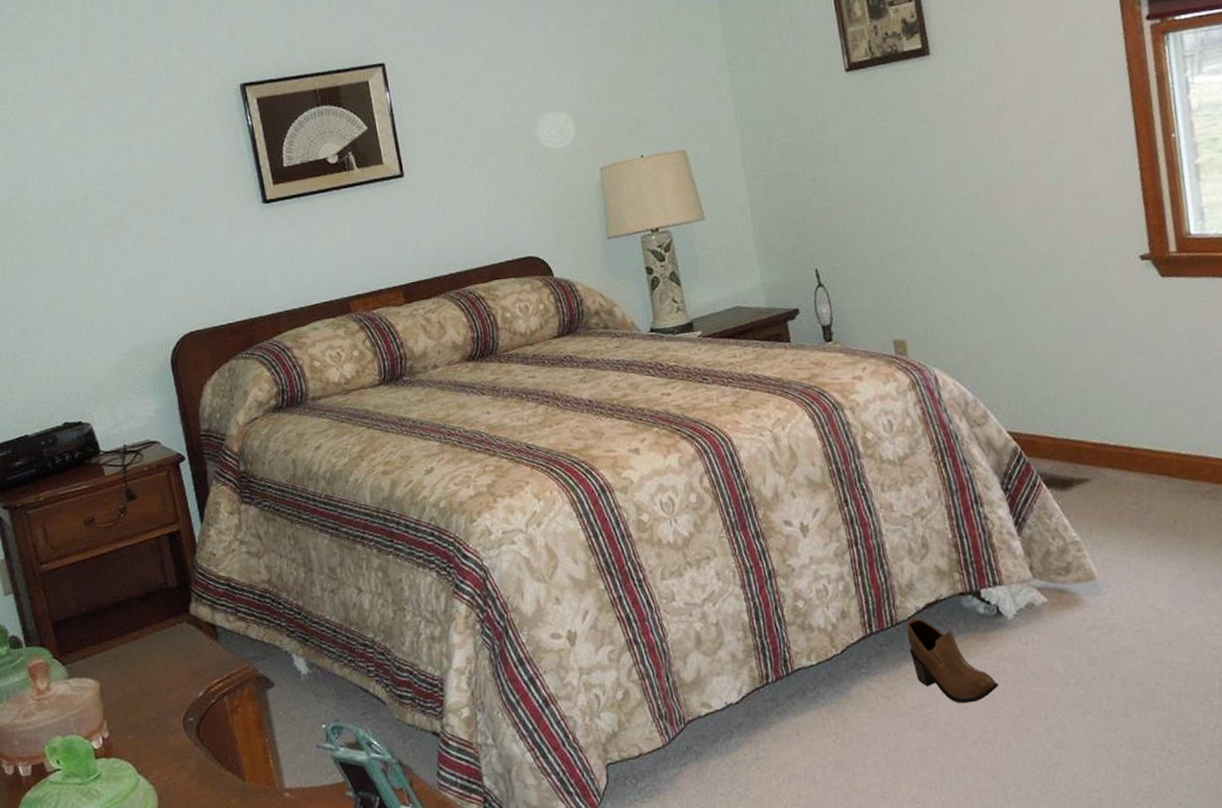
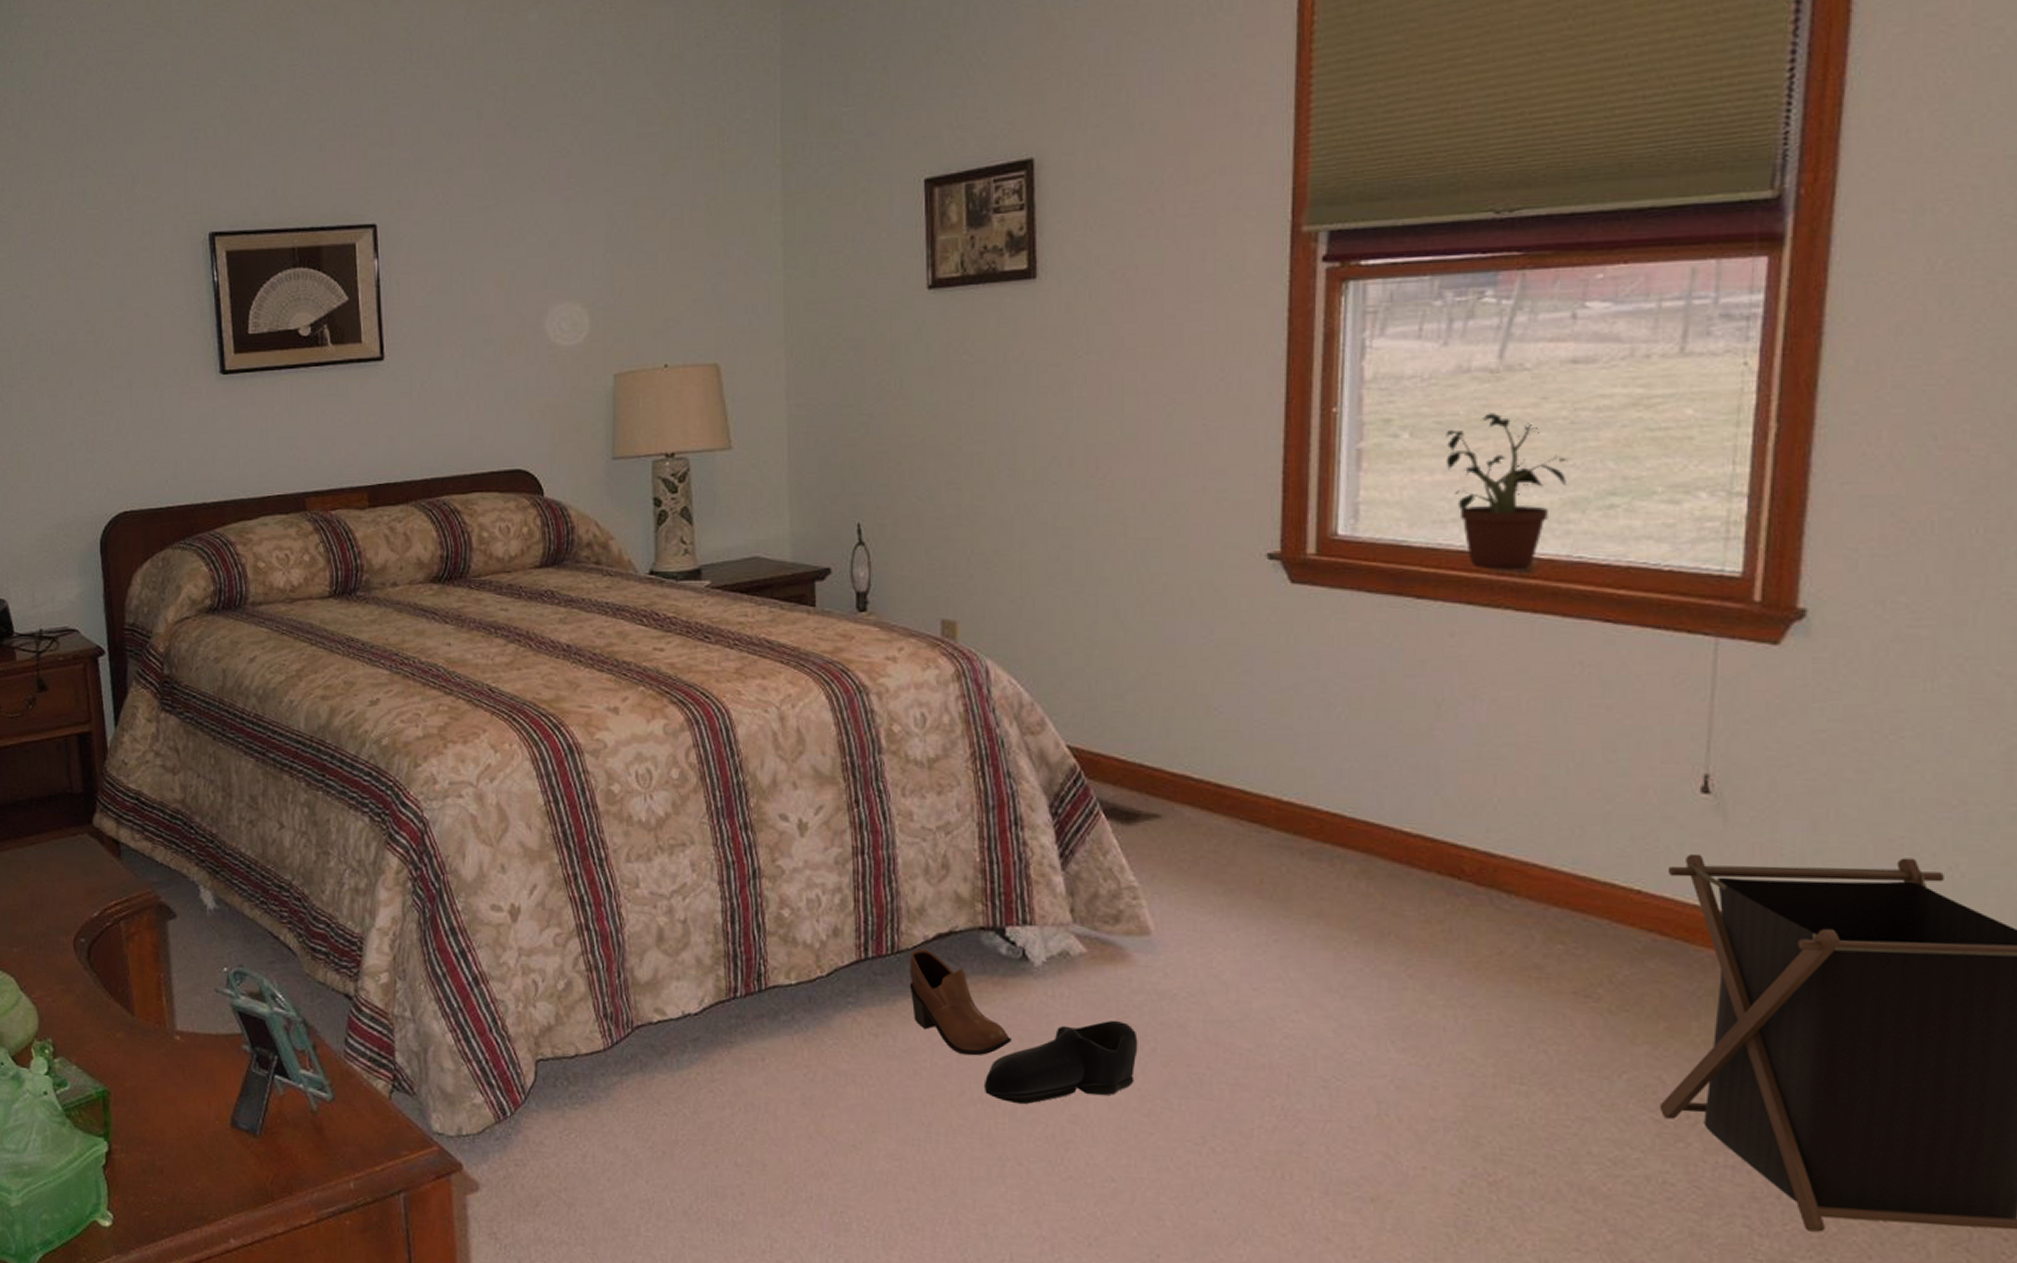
shoe: none [981,655,1101,739] -> present [983,1020,1138,1105]

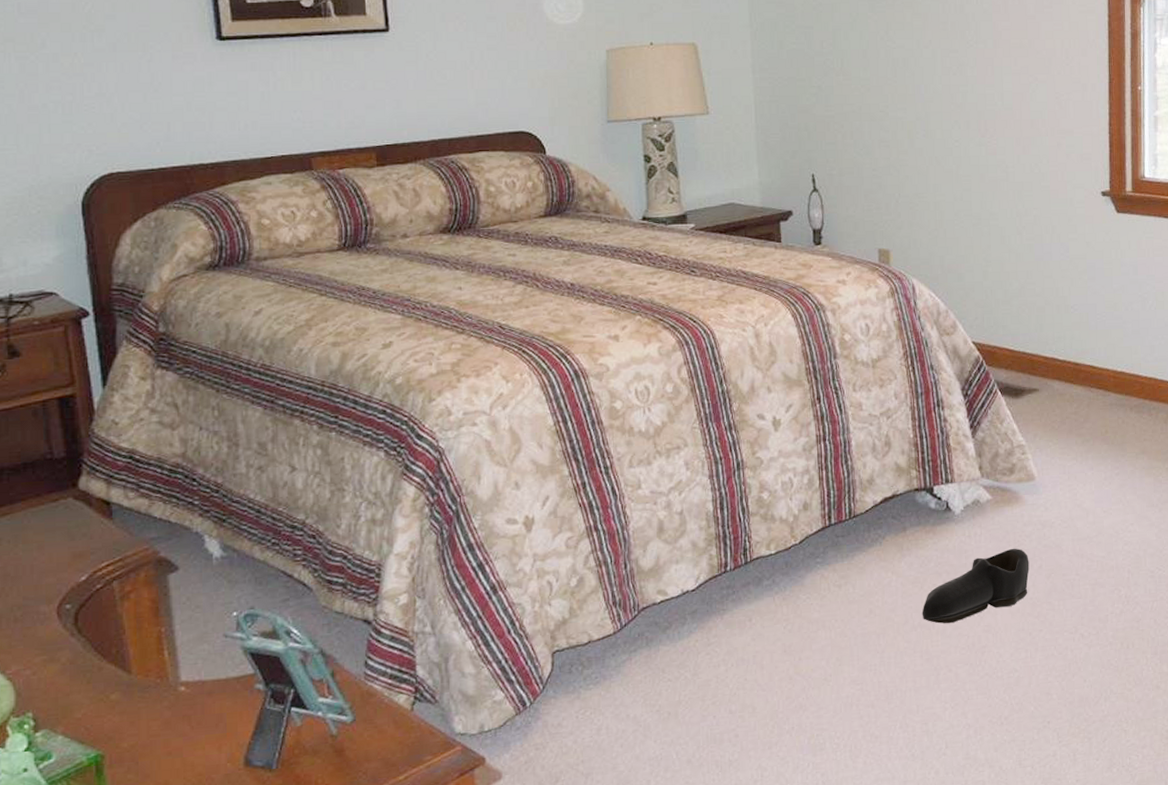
shoe: present [909,949,1011,1056] -> none [863,511,941,592]

